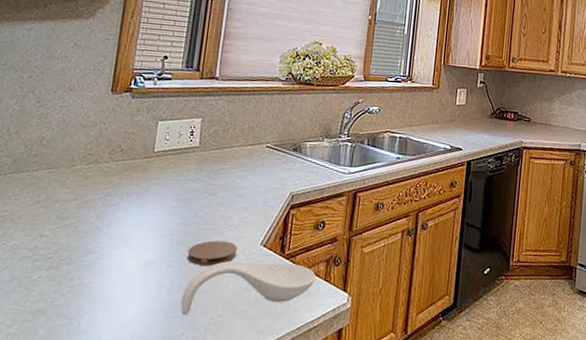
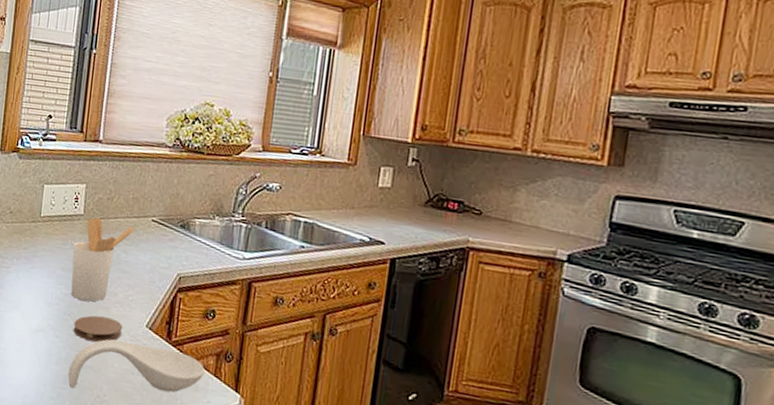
utensil holder: none [185,148,250,228] -> present [71,217,135,302]

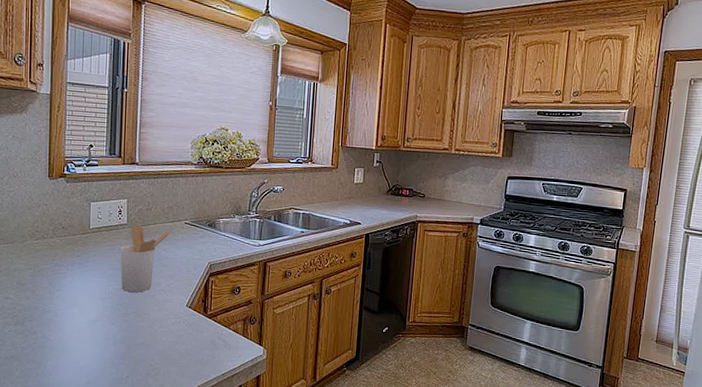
spoon rest: present [68,339,205,392] -> none [124,319,235,362]
coaster: present [73,315,123,342] -> none [126,302,168,323]

